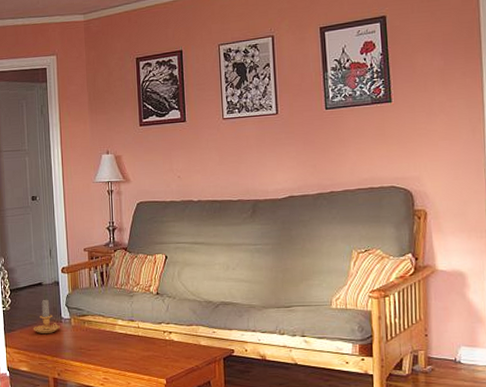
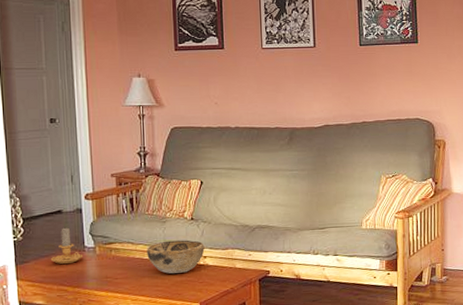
decorative bowl: none [116,314,170,348] -> present [147,240,205,274]

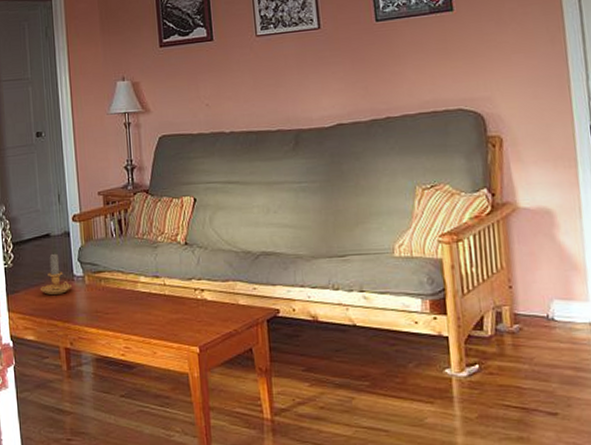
decorative bowl: present [147,240,205,274] -> none [138,269,202,309]

